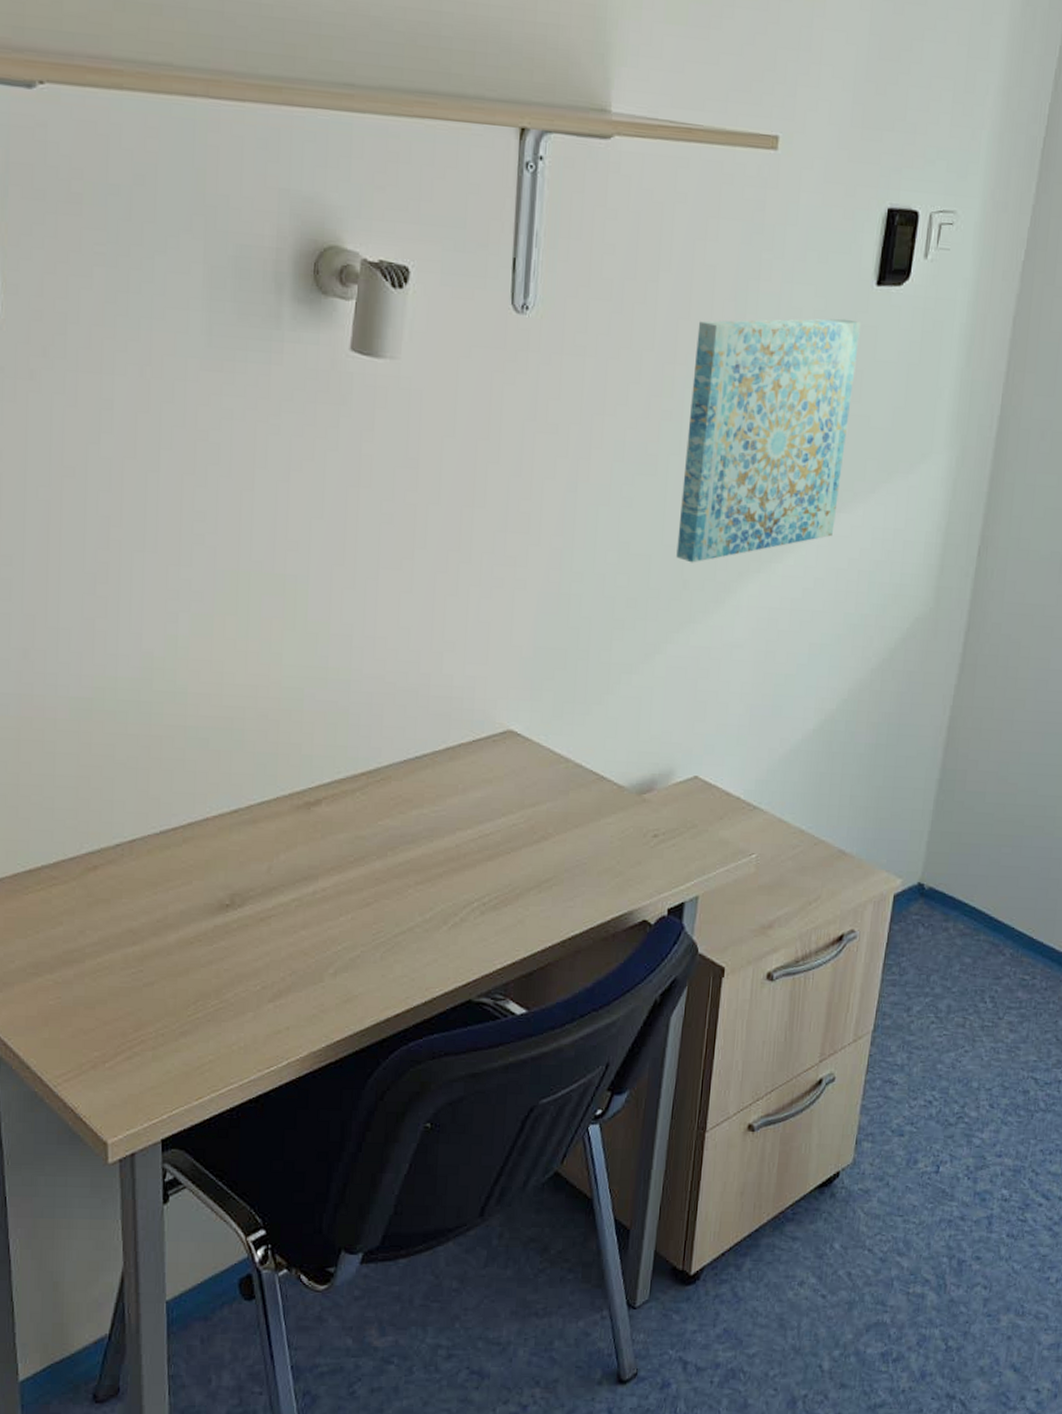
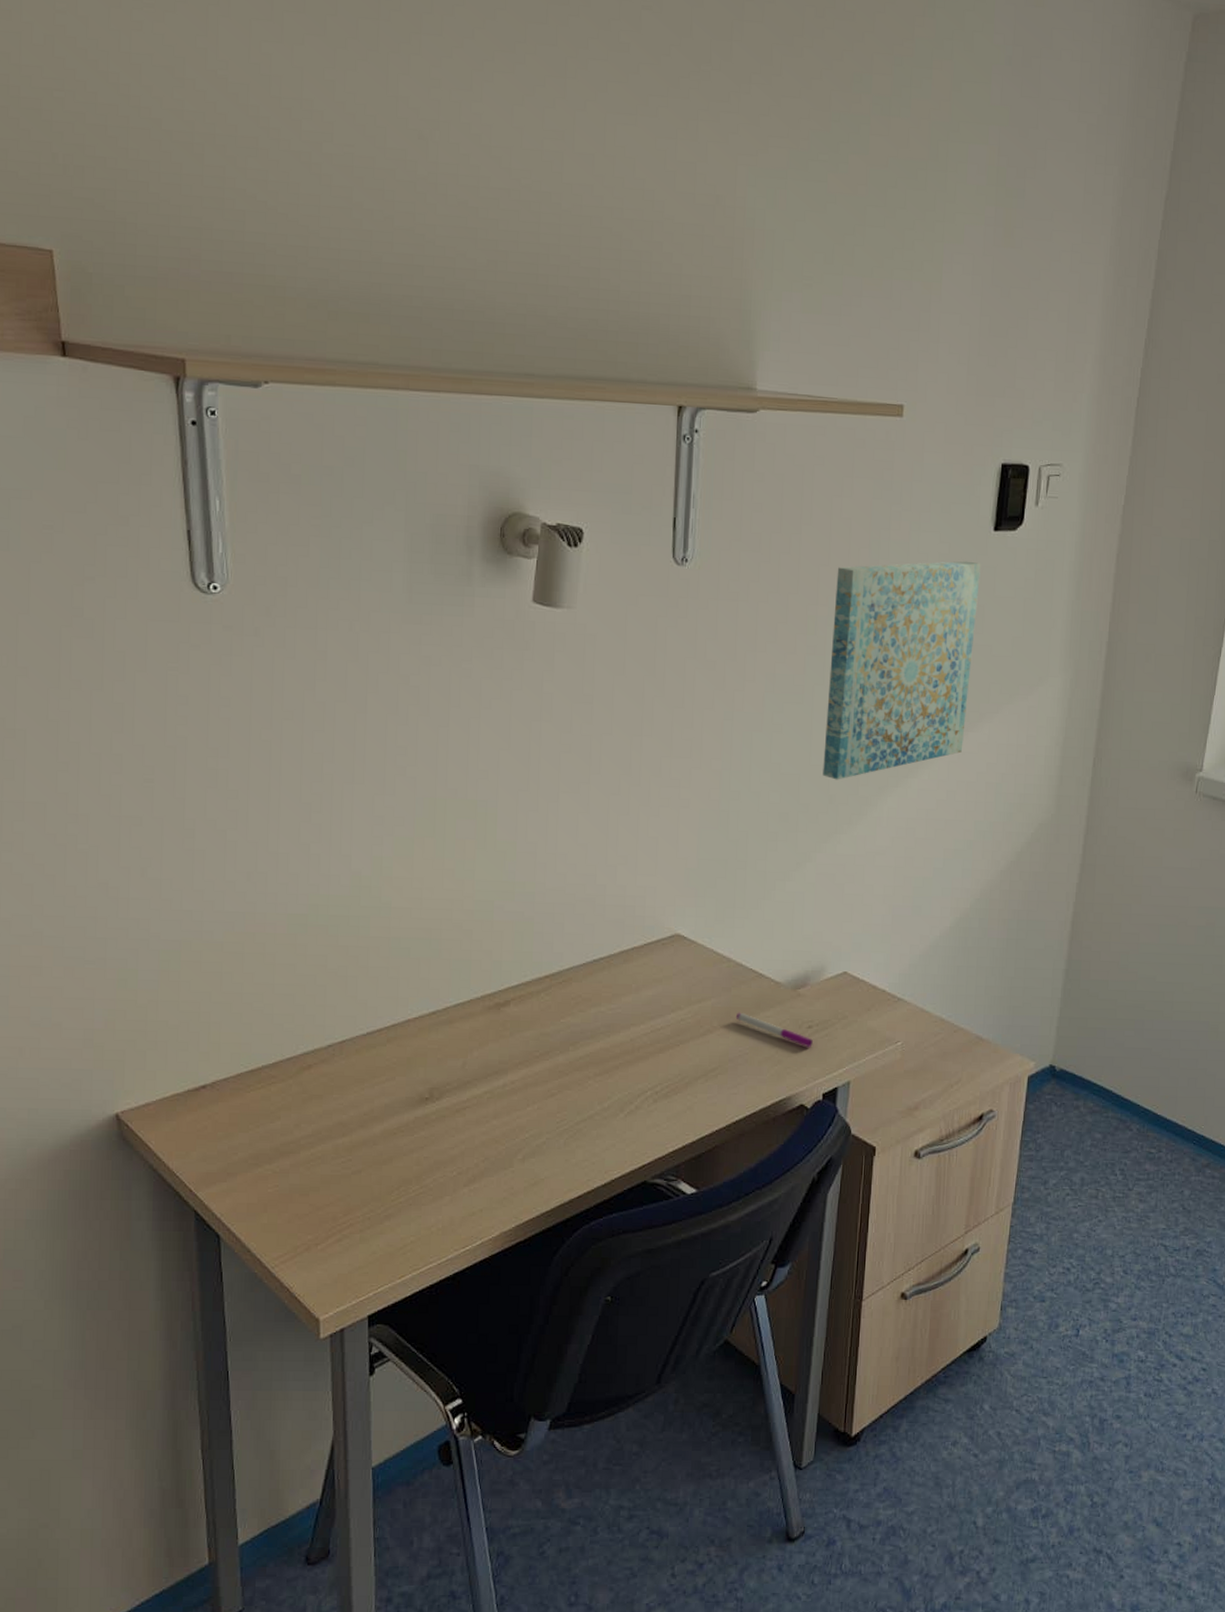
pen: none [573,818,660,859] -> present [735,1012,814,1048]

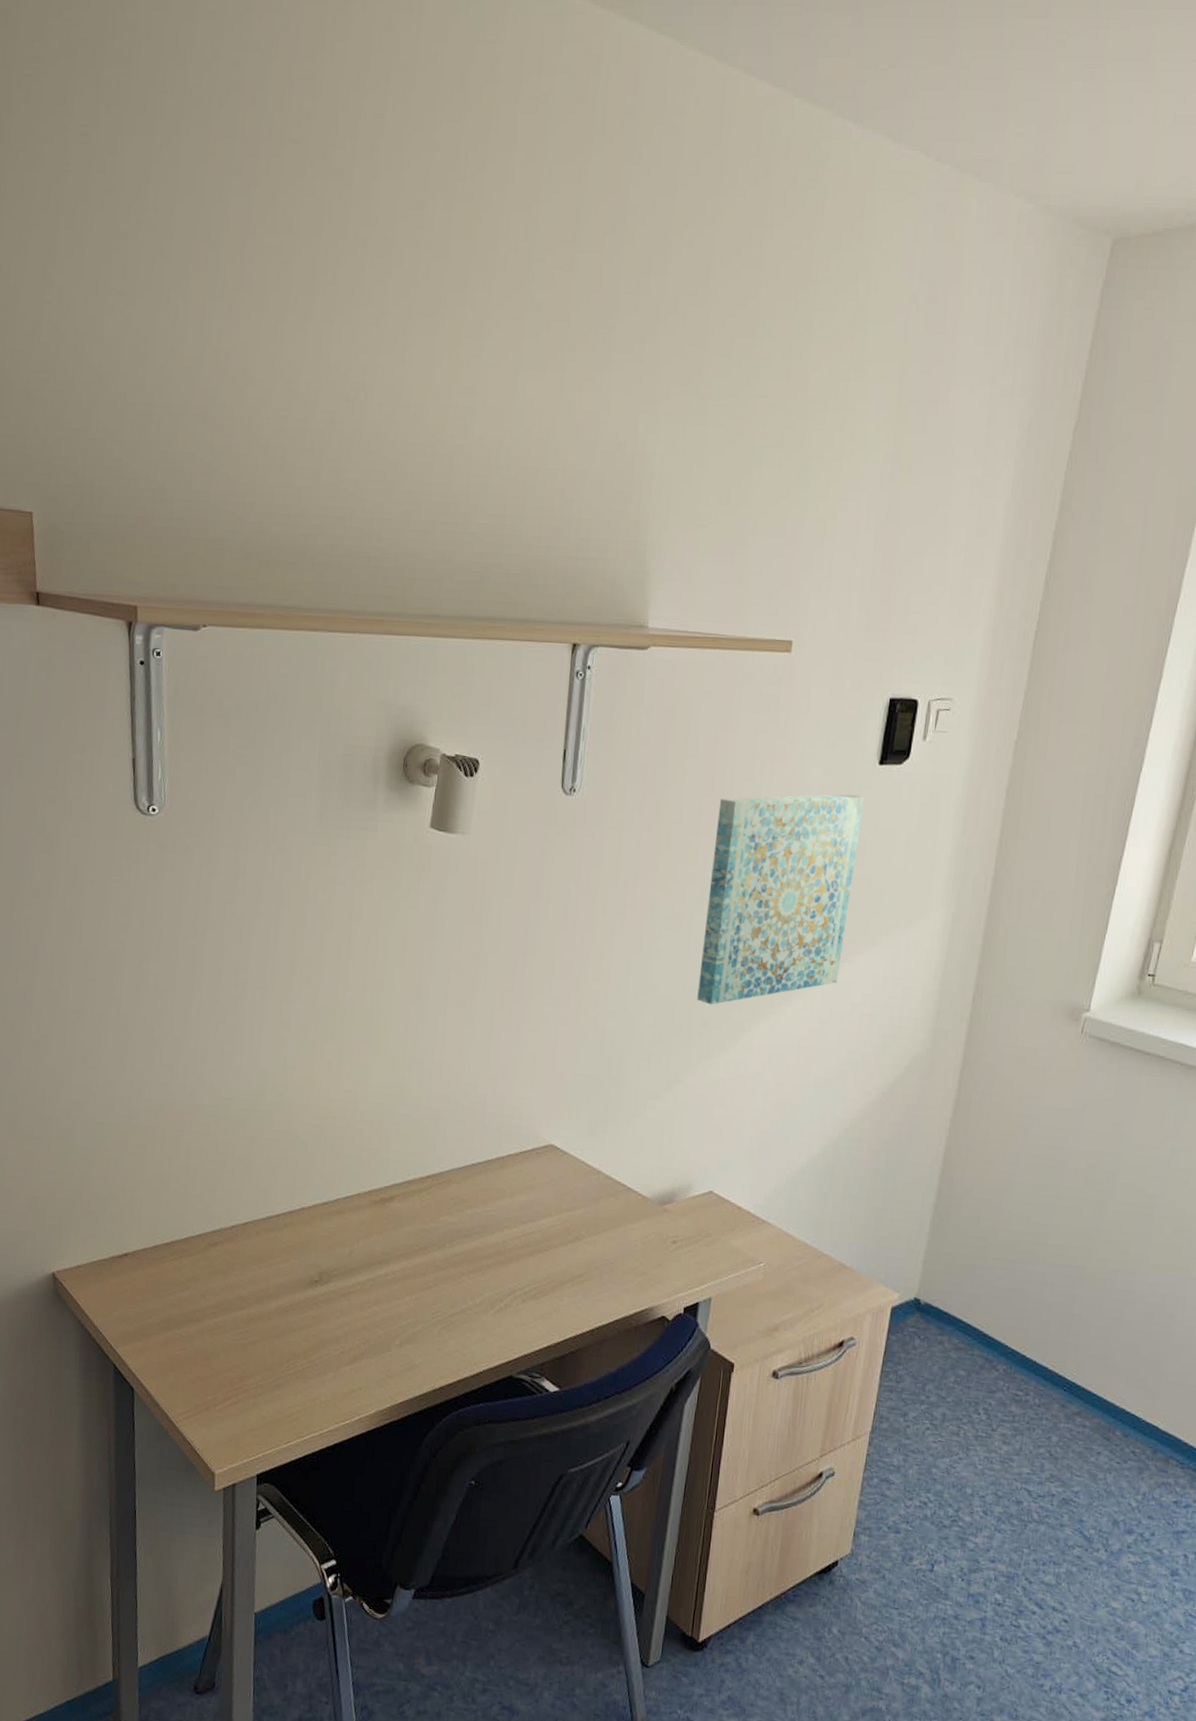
pen: present [735,1012,814,1048] -> none [603,1223,678,1262]

